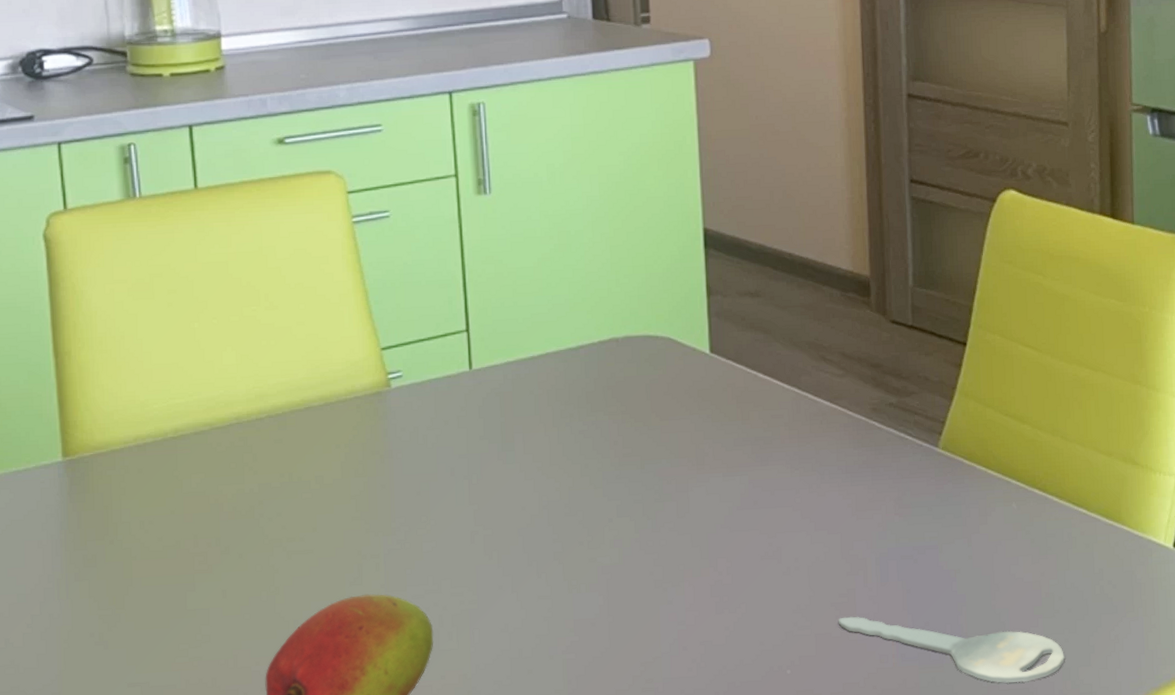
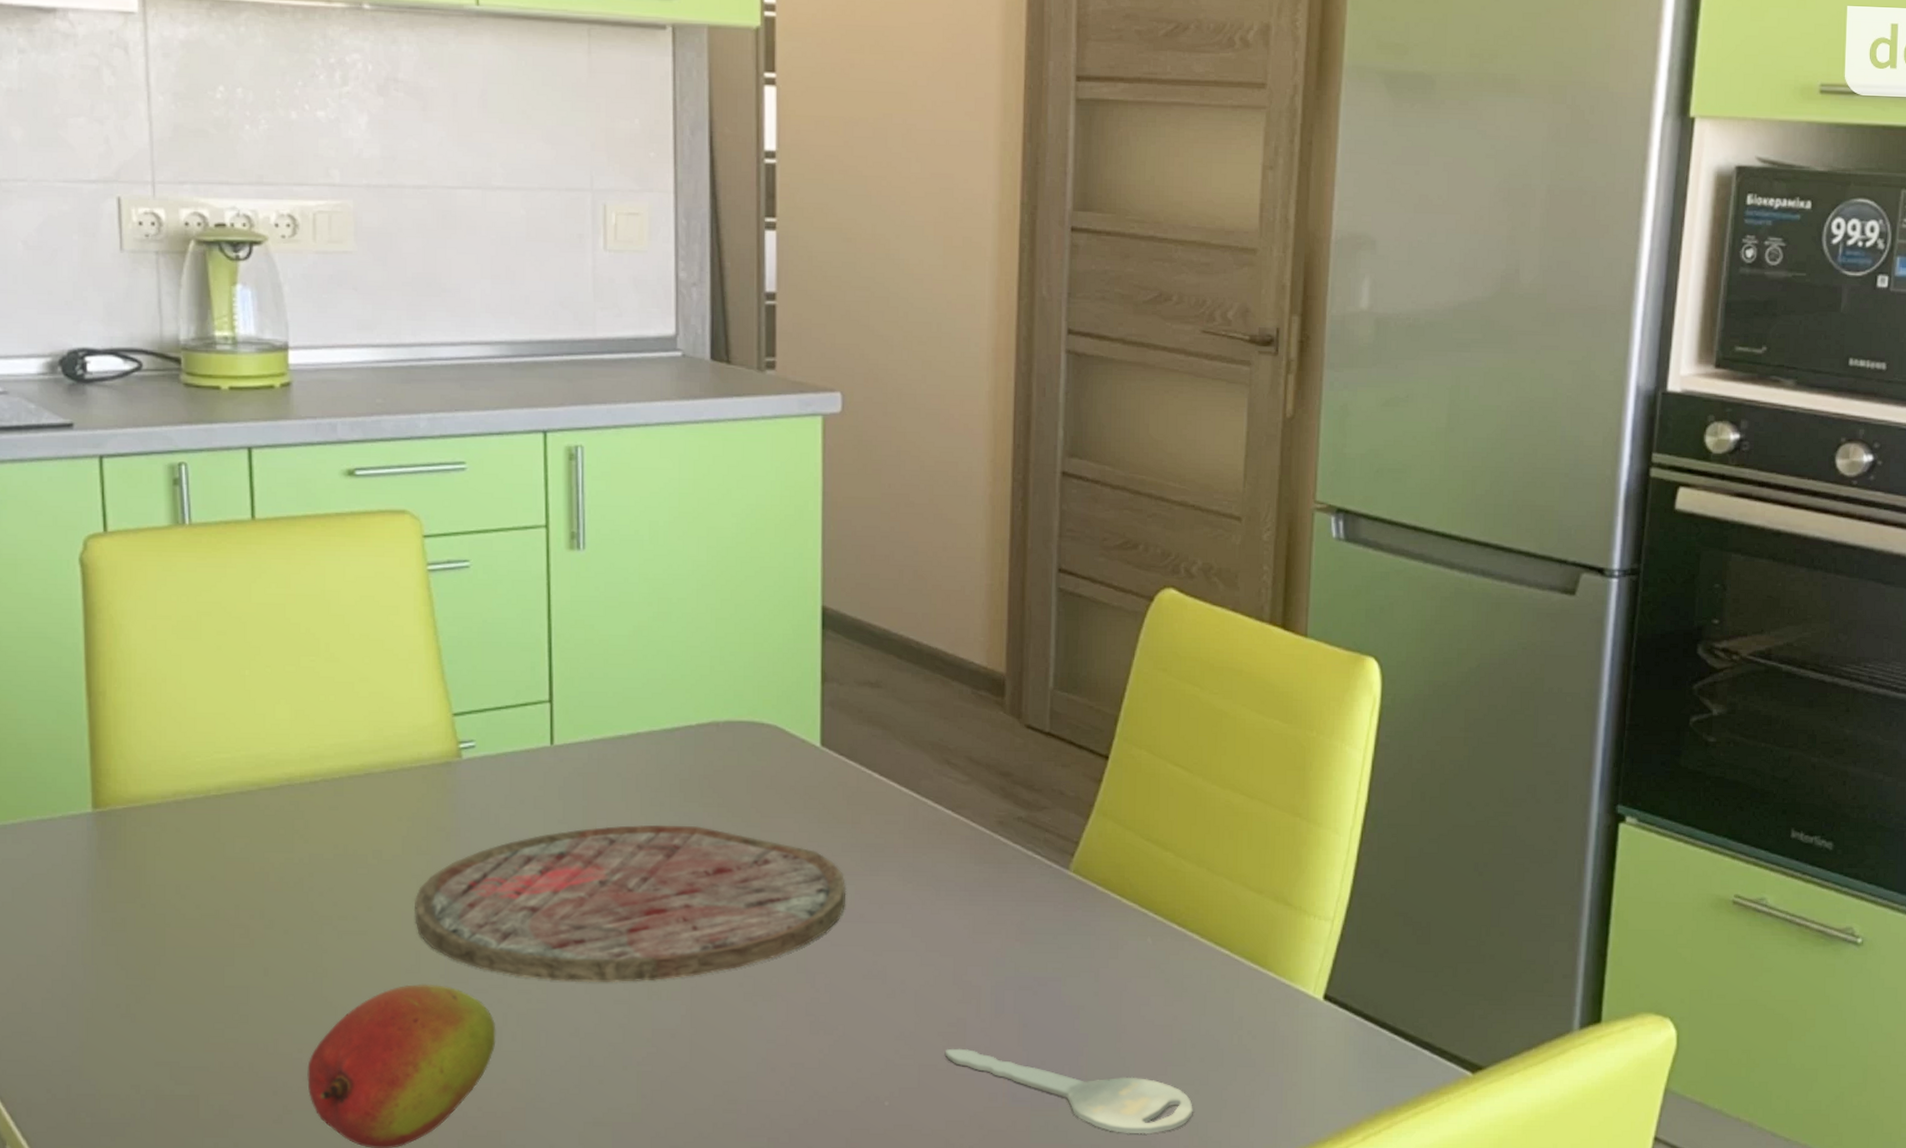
cutting board: none [355,432,741,583] -> present [415,824,847,983]

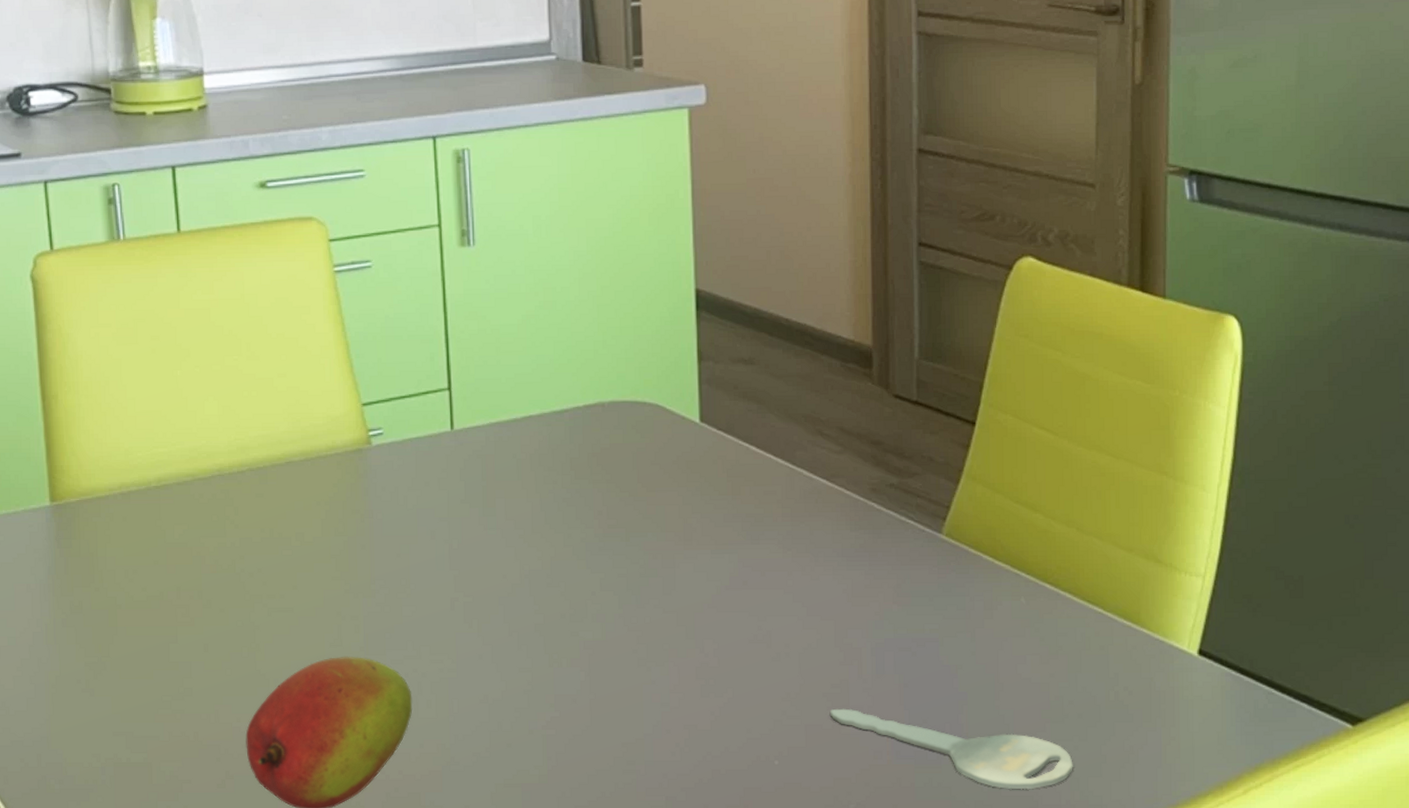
cutting board: present [415,824,847,983] -> none [335,501,730,652]

